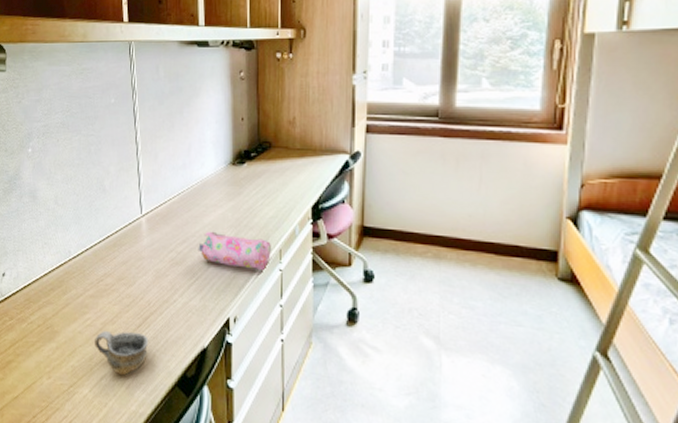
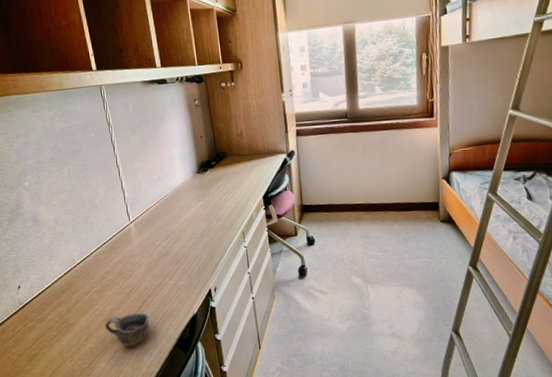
pencil case: present [198,231,271,271] -> none [179,225,237,250]

